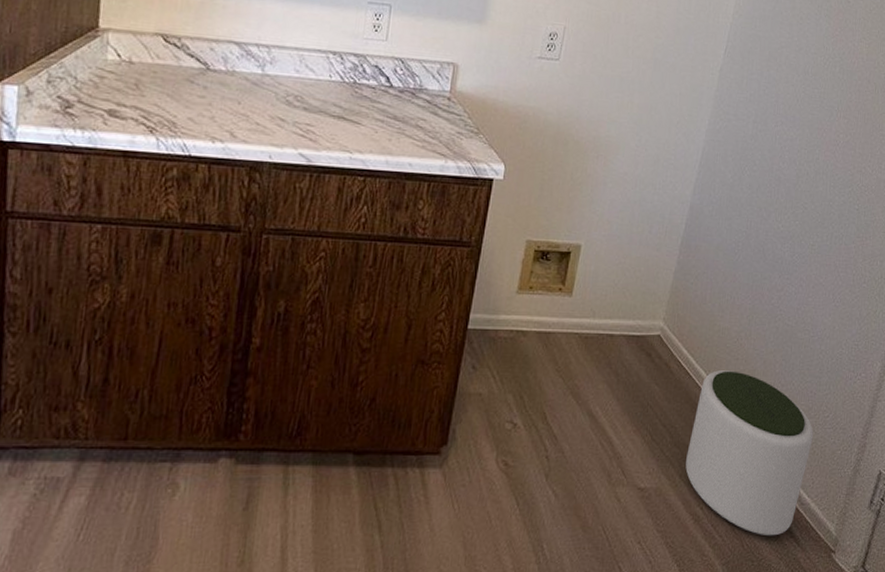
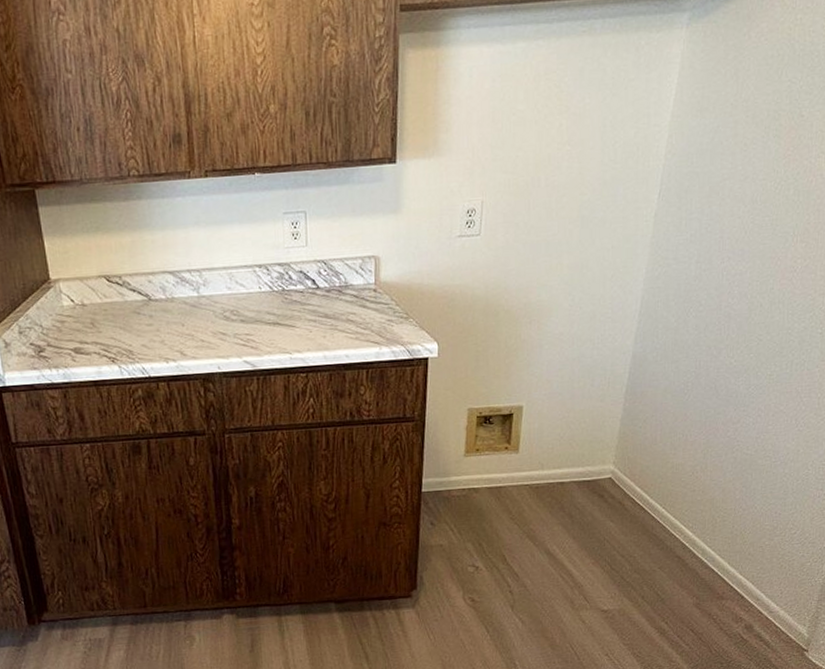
plant pot: present [685,370,814,536] -> none [647,501,780,642]

